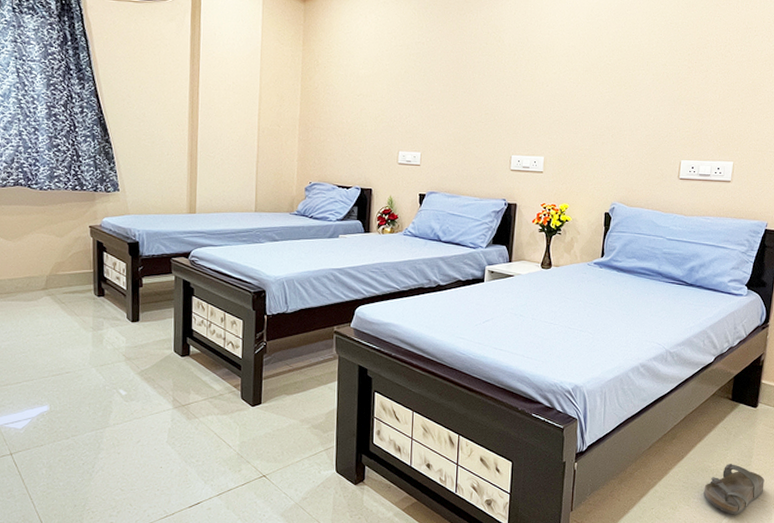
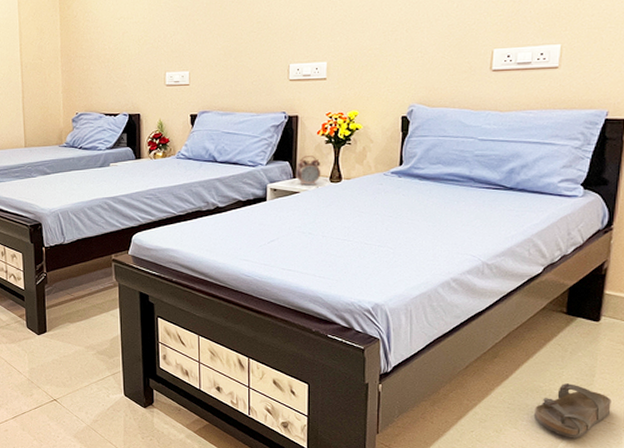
alarm clock: none [511,242,534,270] -> present [295,156,321,186]

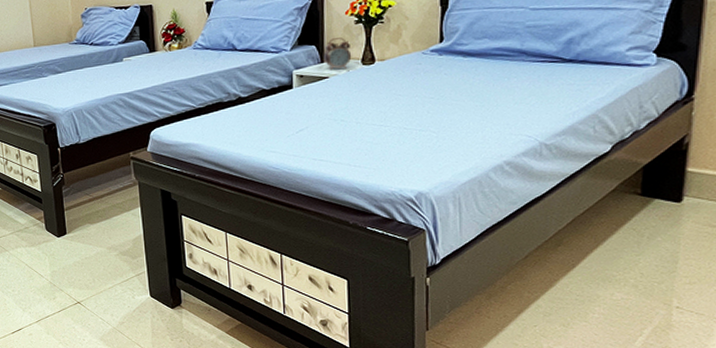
sandal: present [533,383,612,439] -> none [606,271,699,331]

